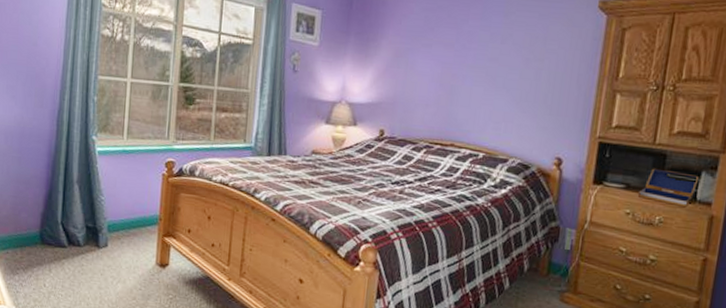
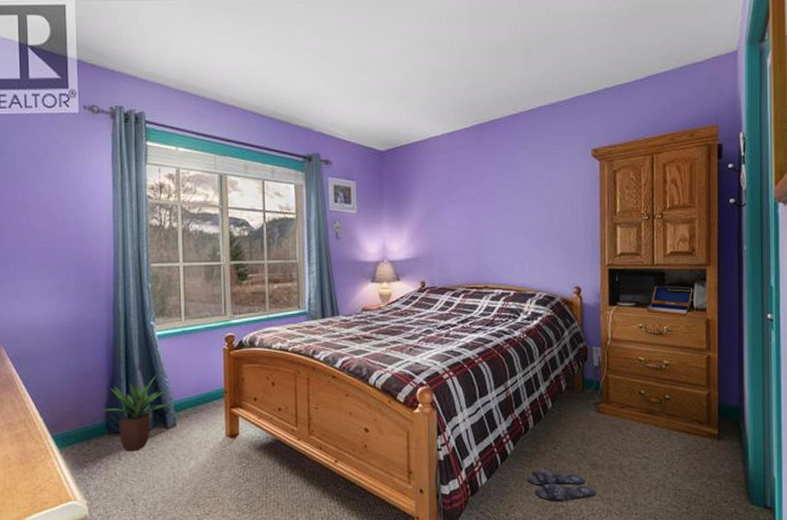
potted plant: none [35,190,105,266] -> present [99,373,172,452]

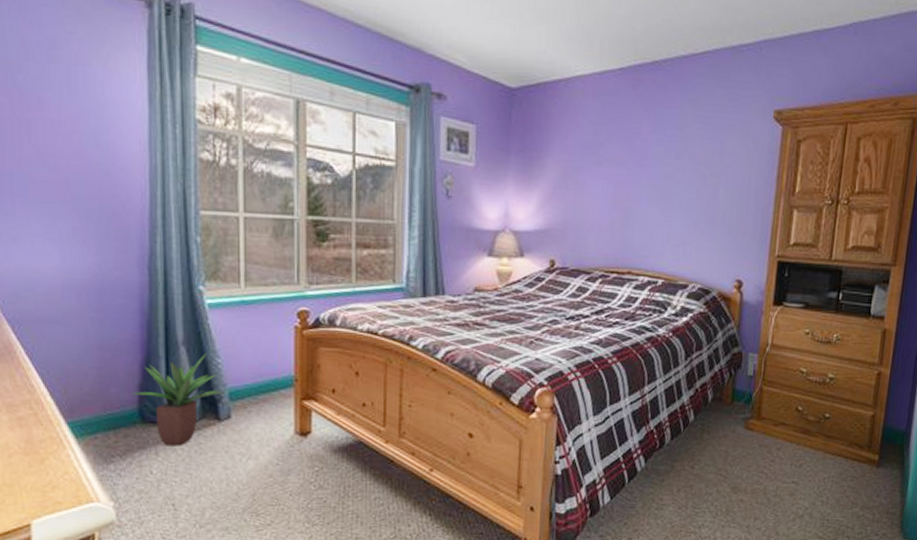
slippers: present [527,468,596,502] -> none [657,490,734,527]
jewelry box: present [646,285,693,316] -> none [816,285,873,323]

